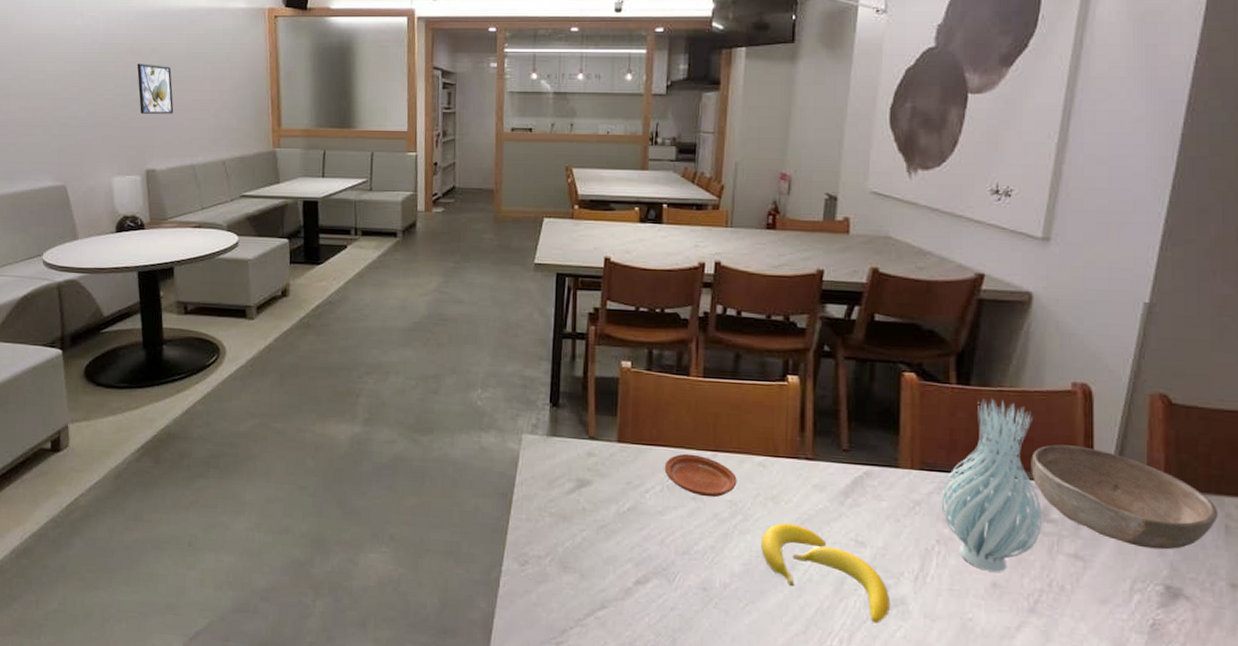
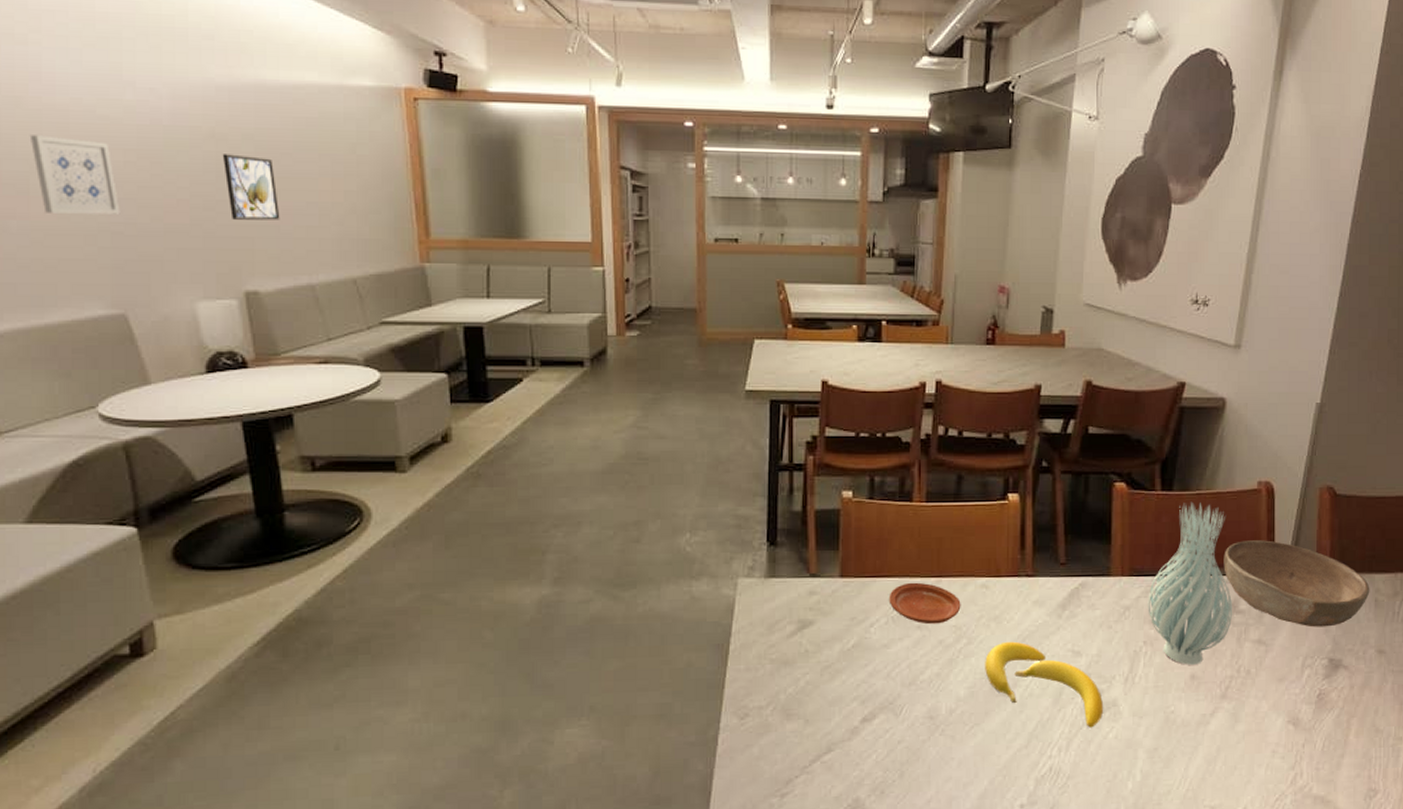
wall art: none [14,53,67,110] -> present [29,135,120,214]

